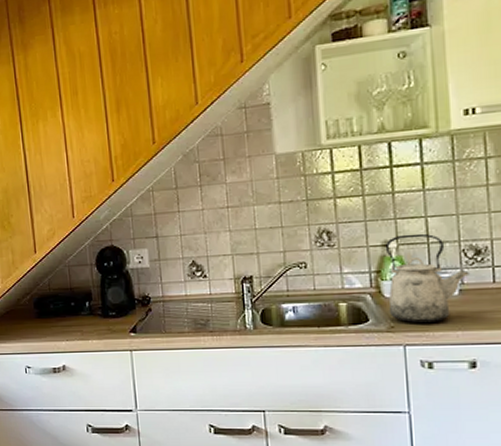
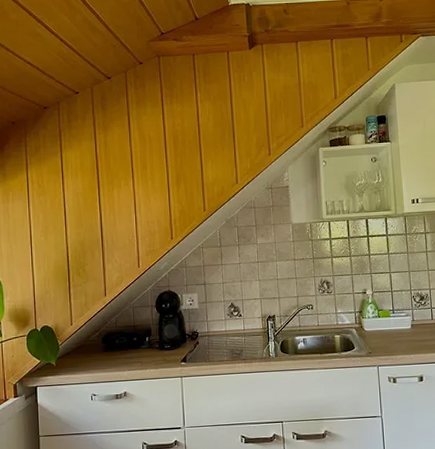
kettle: present [385,233,469,323] -> none [364,284,417,349]

